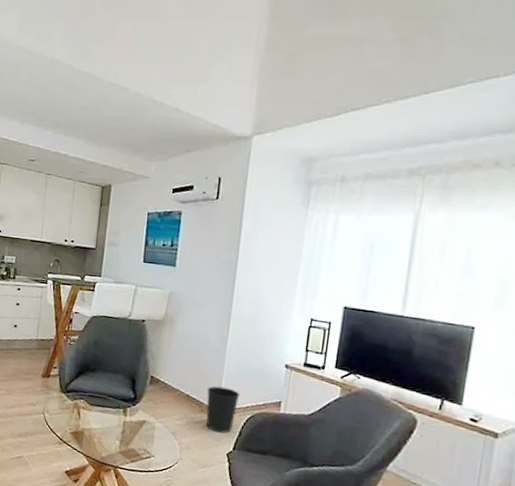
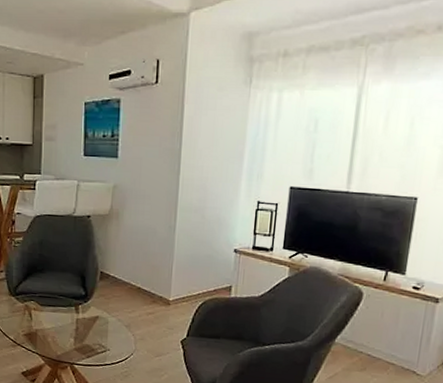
wastebasket: present [206,386,241,433] -> none [157,276,191,322]

